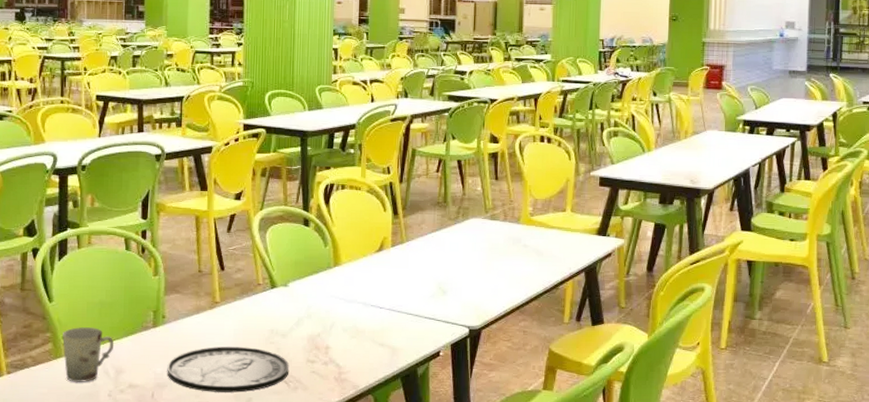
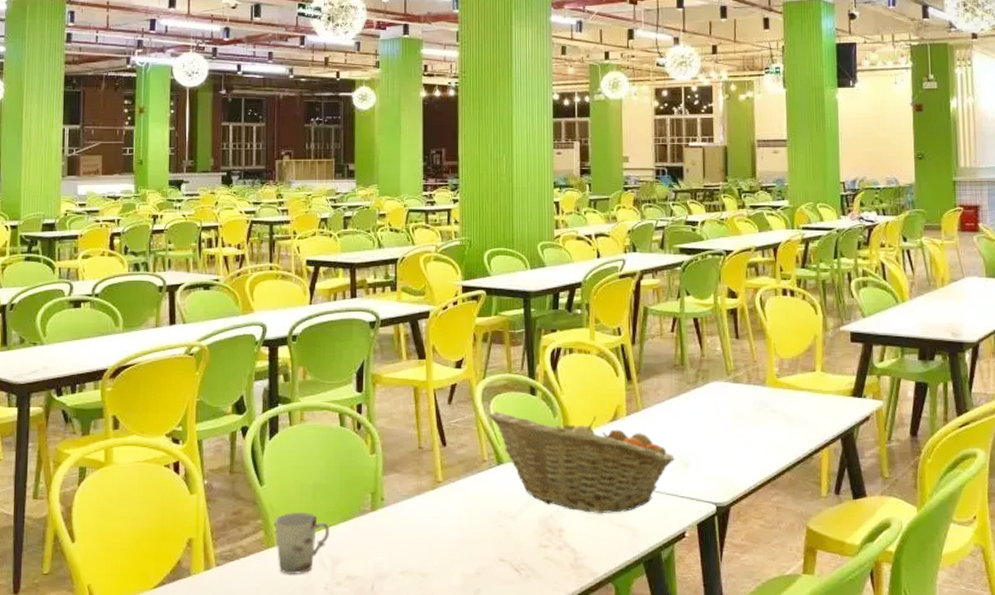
plate: present [167,347,290,393] -> none [387,531,521,583]
fruit basket: none [264,240,435,333] -> present [489,412,676,513]

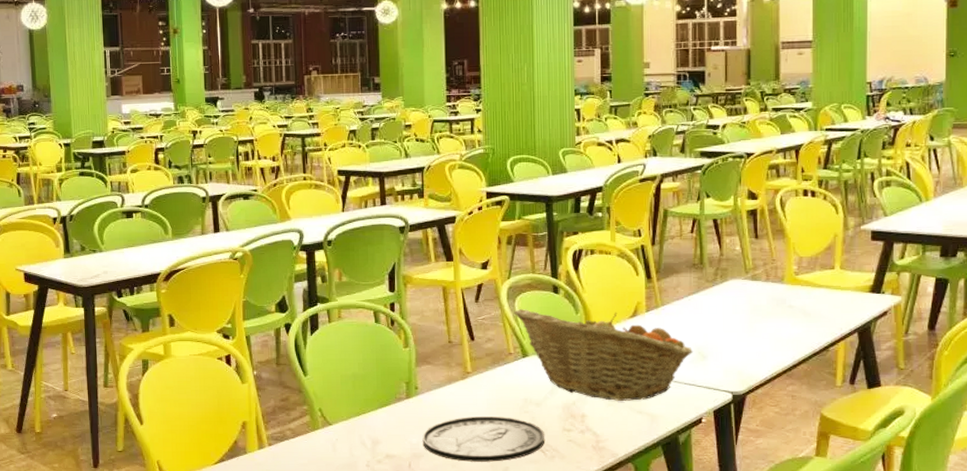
cup: present [275,513,330,576] -> none [319,400,370,454]
plate: none [387,531,521,583] -> present [422,417,546,462]

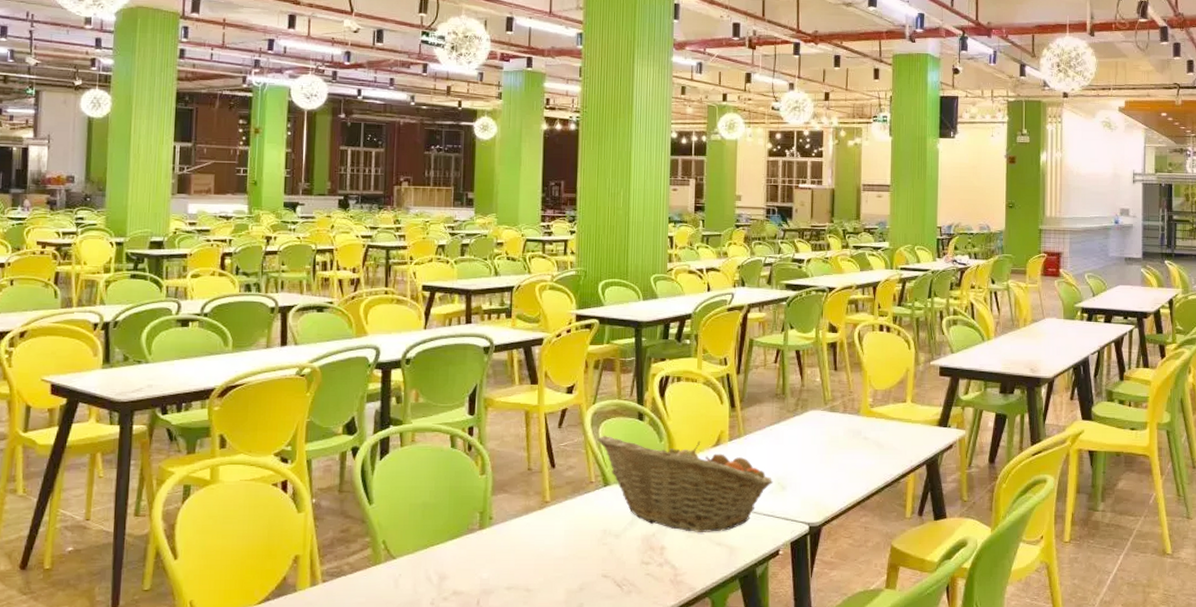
plate: present [422,417,546,462] -> none [493,549,623,598]

